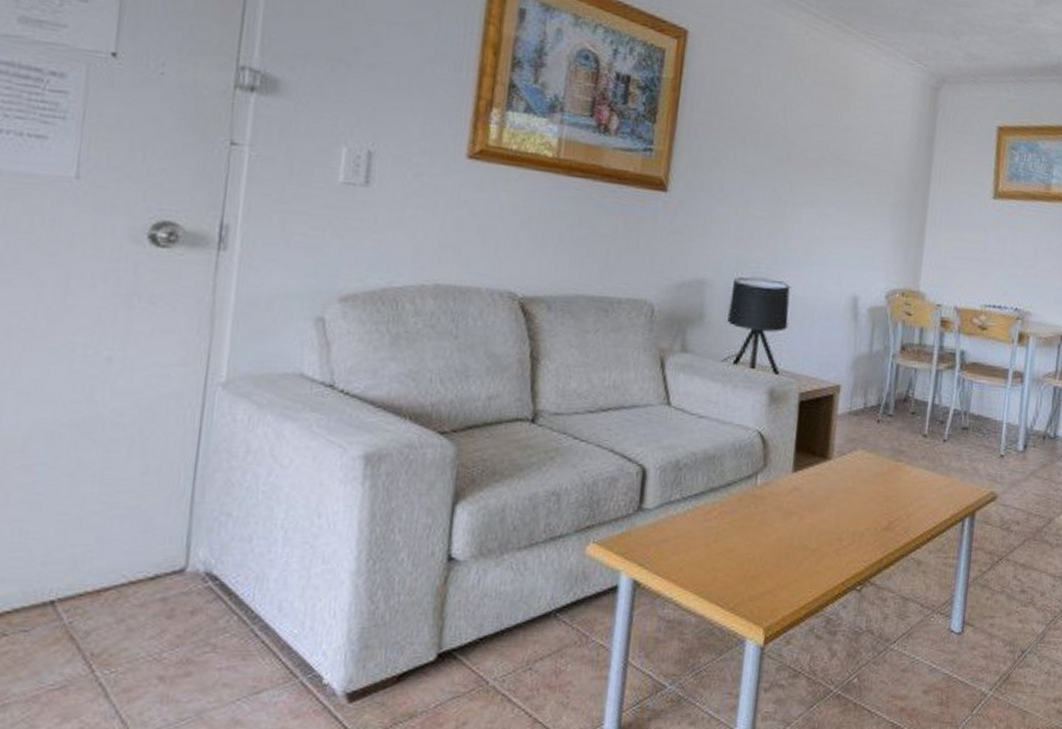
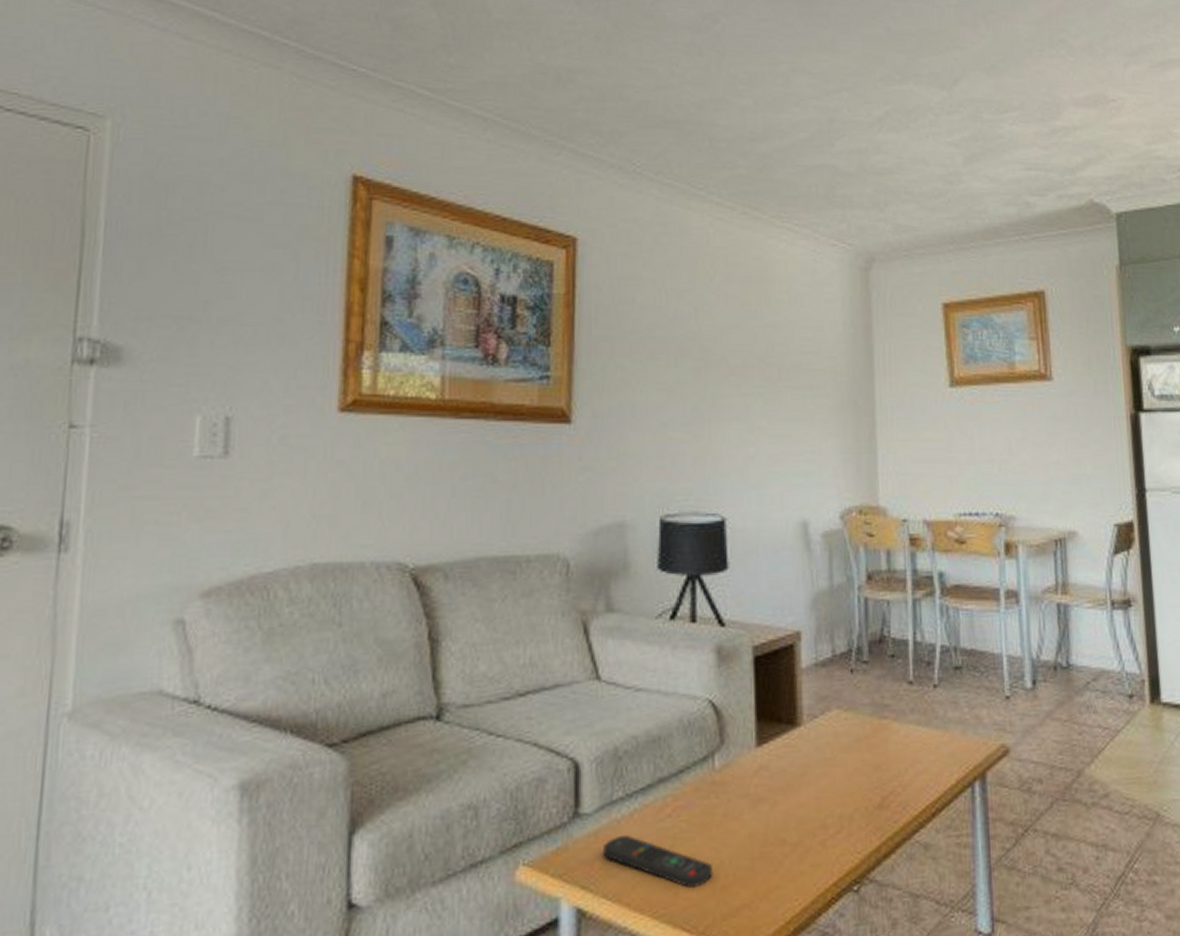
remote control: none [659,528,746,574] -> present [603,834,712,888]

